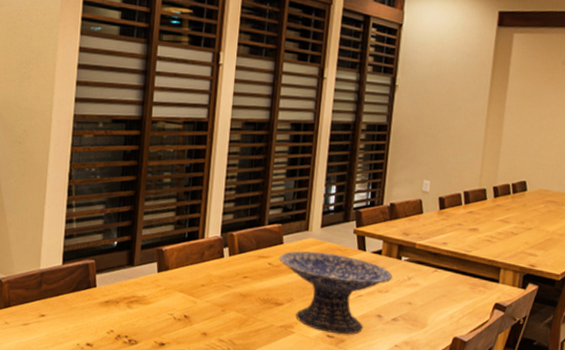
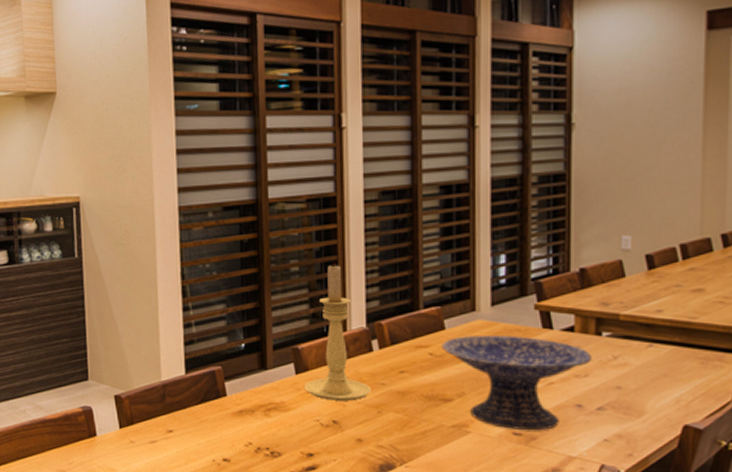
candle holder: none [163,179,219,299] -> present [303,264,372,401]

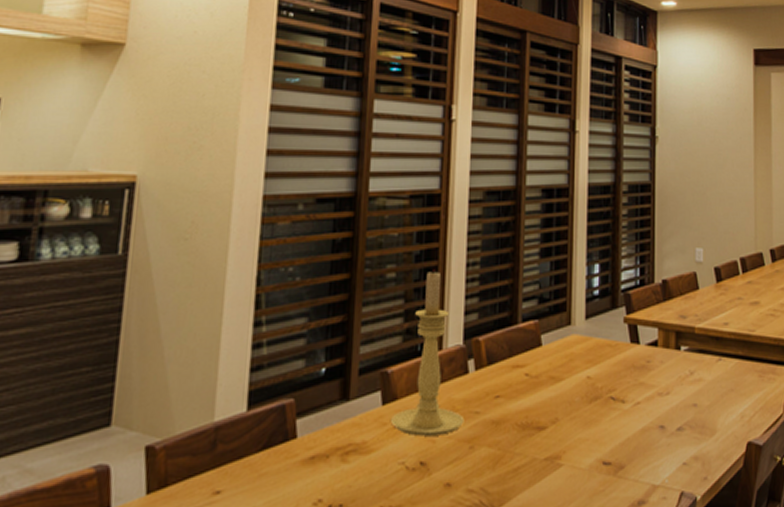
decorative bowl: present [441,336,592,430] -> none [538,352,672,458]

